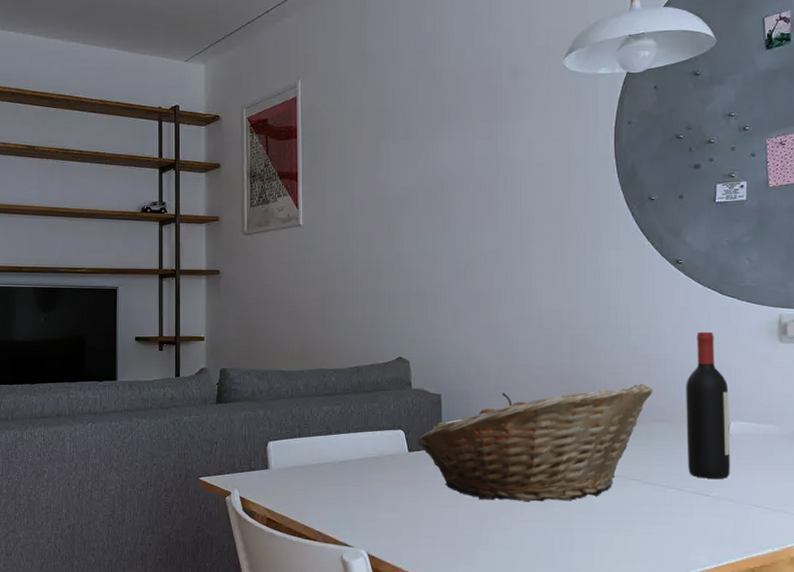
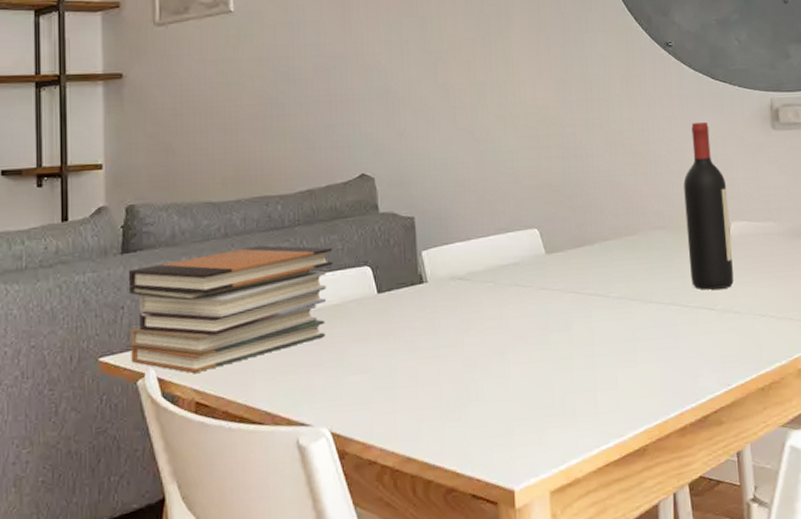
book stack: none [221,406,374,497] -> present [128,245,333,374]
fruit basket: present [417,383,653,502] -> none [387,185,651,344]

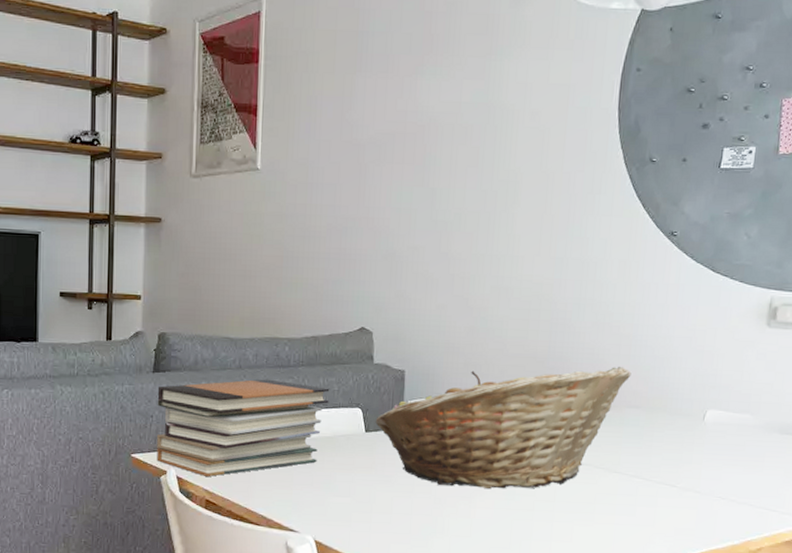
fruit basket: none [387,185,651,344] -> present [375,366,632,489]
wine bottle: present [683,122,734,290] -> none [658,313,709,469]

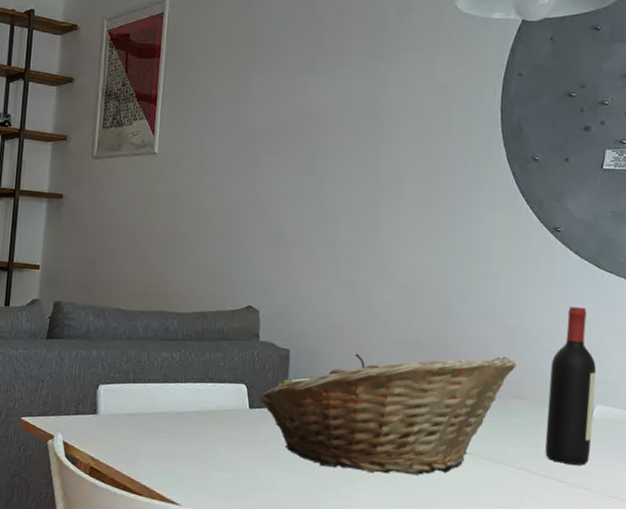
book stack: present [156,379,330,478] -> none [45,350,216,444]
wine bottle: none [658,313,709,469] -> present [545,307,597,465]

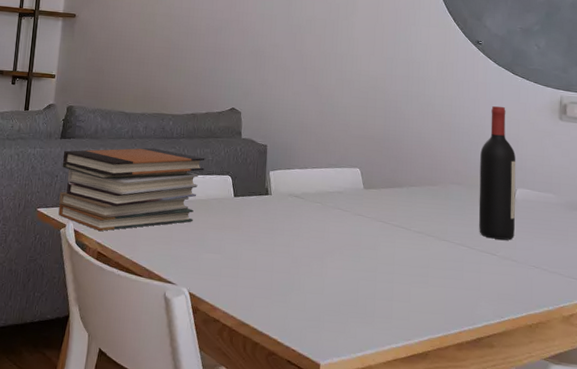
book stack: none [45,350,216,444] -> present [58,148,205,232]
fruit basket: present [259,353,517,475] -> none [242,147,453,252]

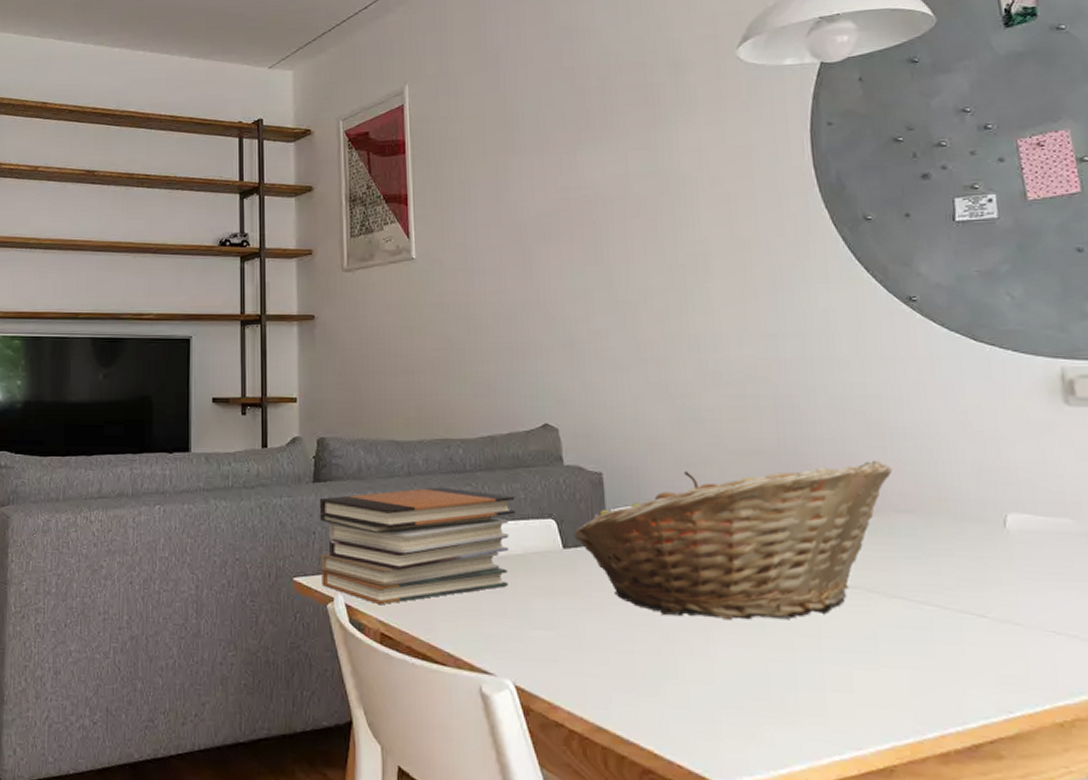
fruit basket: none [242,147,453,252] -> present [574,460,893,620]
wine bottle: present [478,106,516,240] -> none [937,392,1013,593]

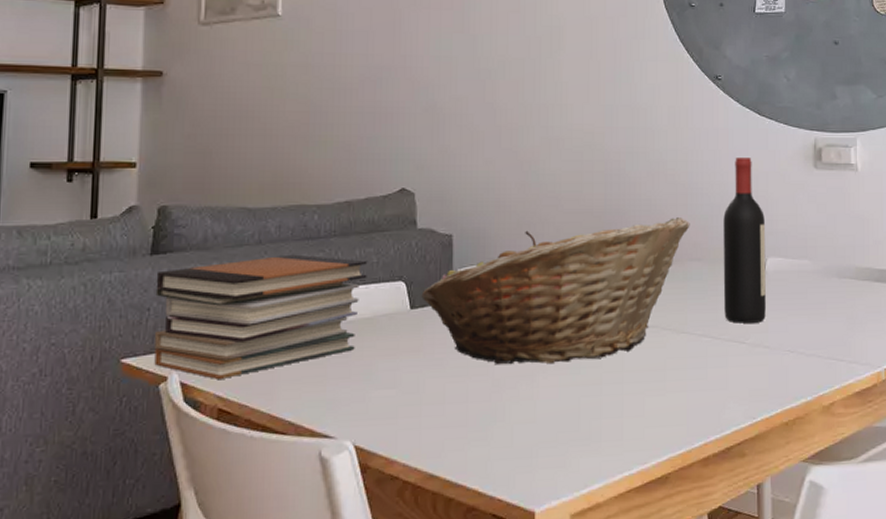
wine bottle: none [937,392,1013,593] -> present [723,158,766,323]

